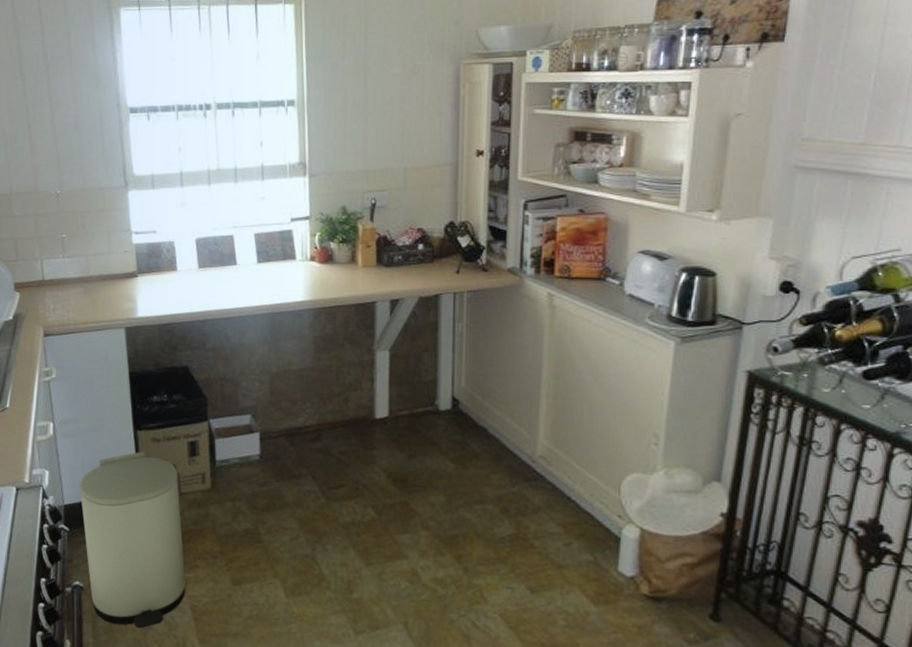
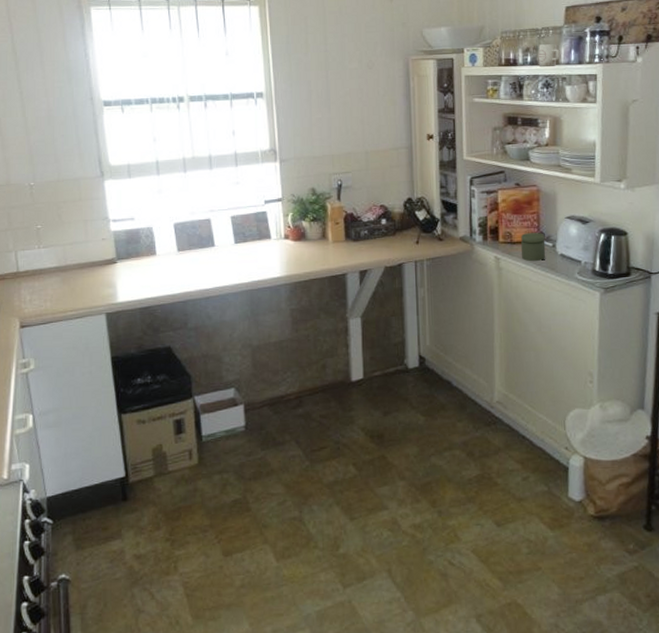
pedal bin: present [80,451,185,629] -> none [63,434,176,614]
jar: none [581,267,611,302] -> present [521,232,546,262]

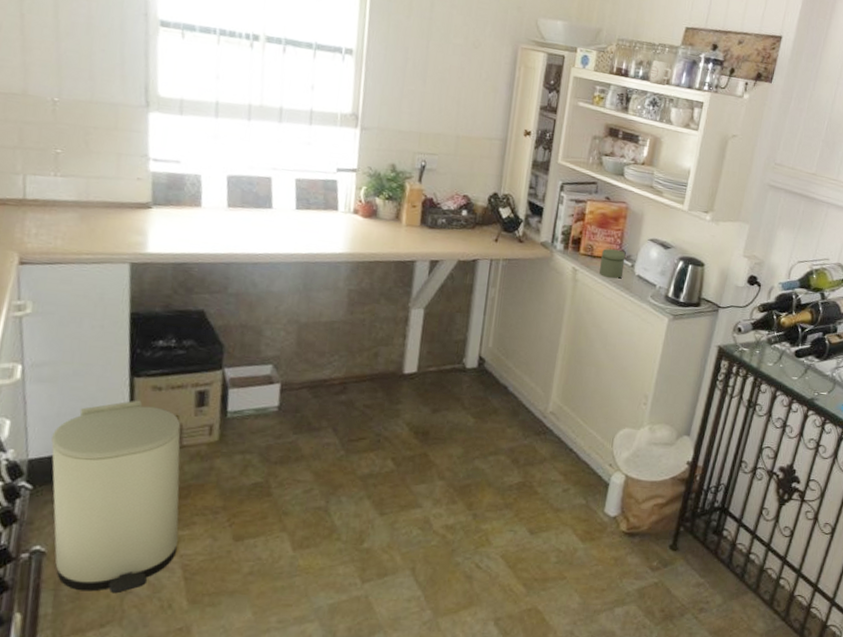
pedal bin: none [63,434,176,614] -> present [51,400,181,594]

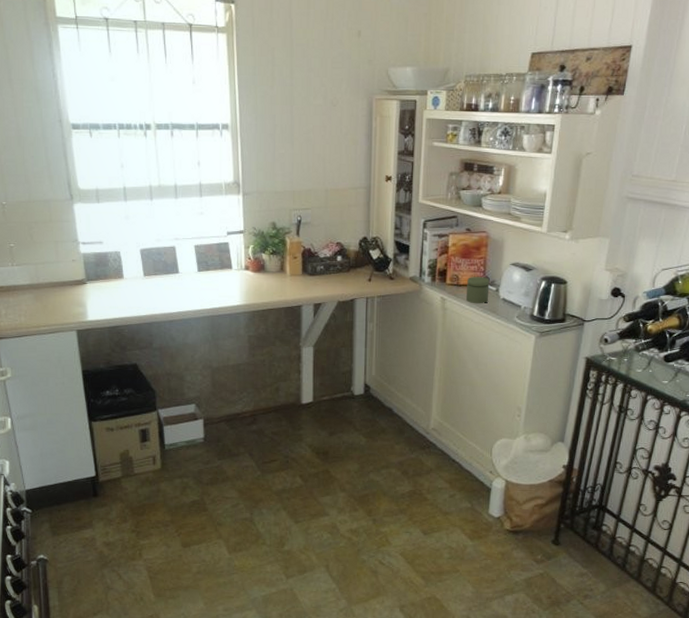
pedal bin: present [51,400,181,594] -> none [40,439,141,590]
mug: present [649,60,673,87] -> none [499,91,521,115]

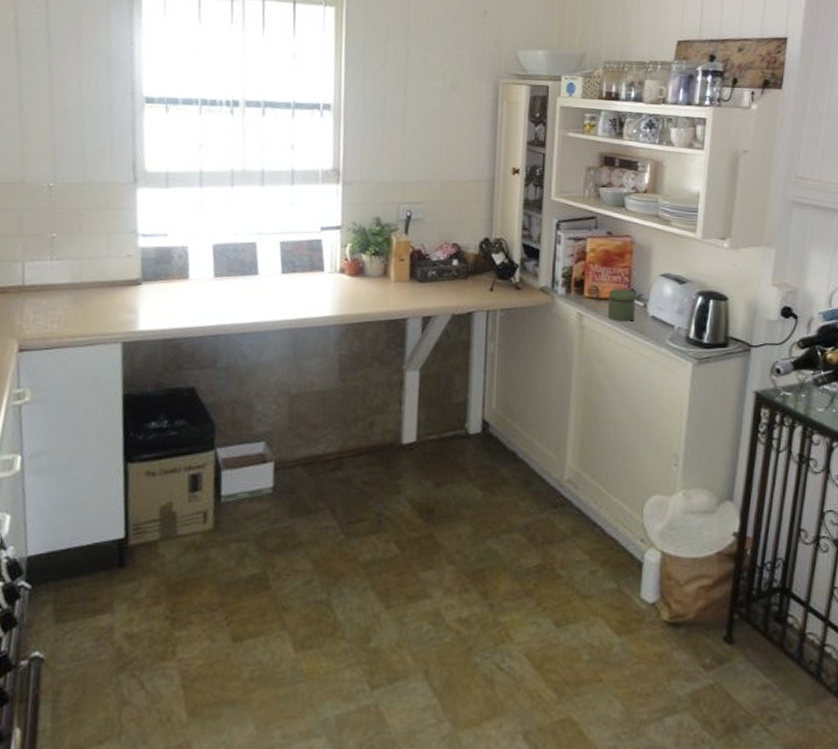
mug: none [499,91,521,115] -> present [643,80,668,106]

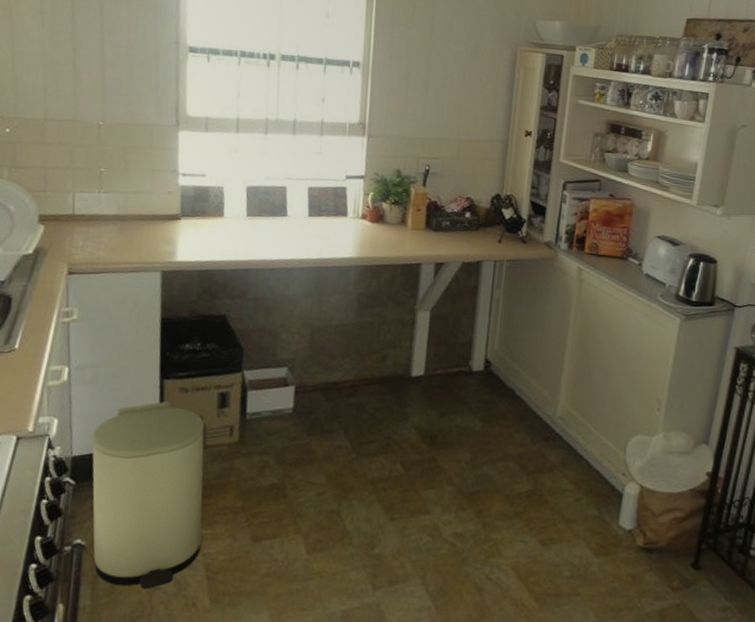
pedal bin: none [49,487,176,705] -> present [92,401,205,590]
jar: present [608,288,636,323] -> none [606,246,633,279]

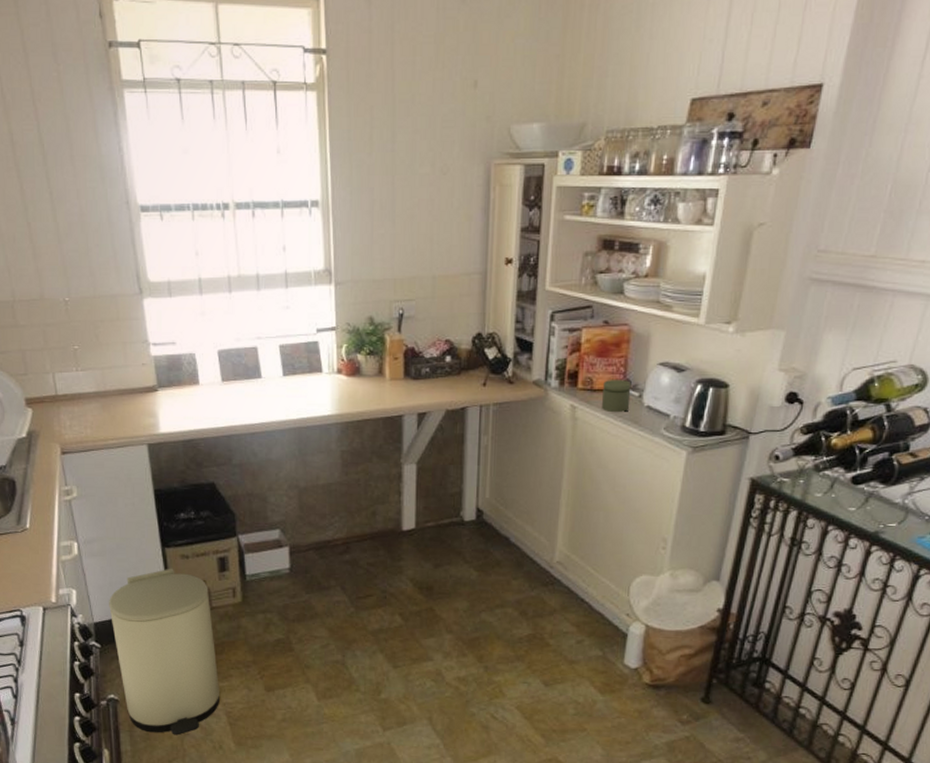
jar: none [606,246,633,279] -> present [602,378,632,413]
mug: present [650,54,675,80] -> none [648,148,677,179]

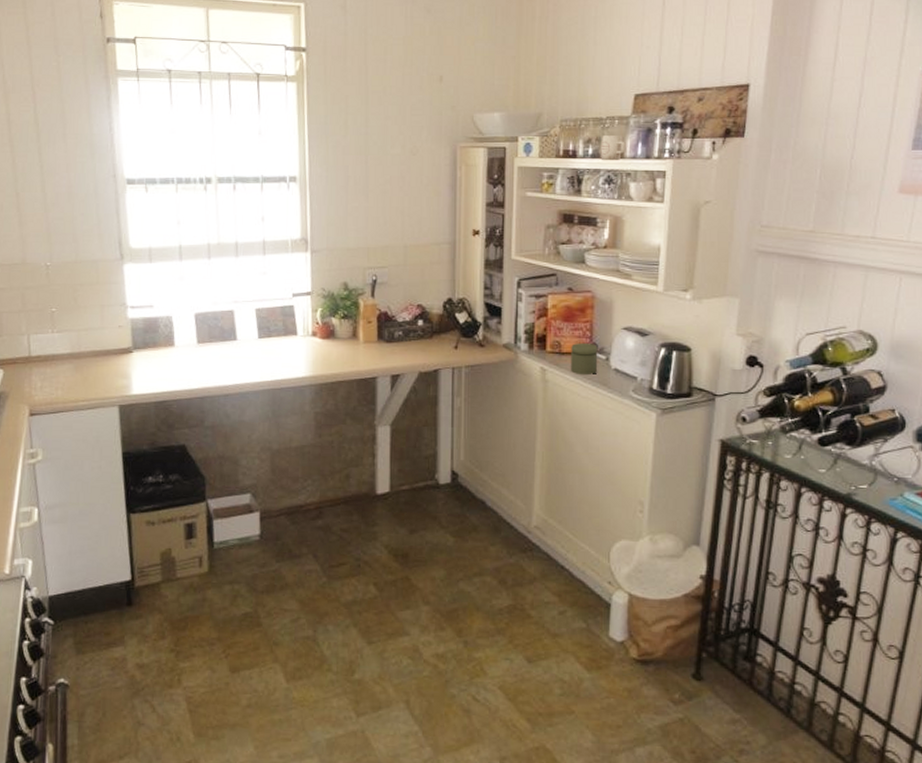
pedal bin: present [109,568,219,736] -> none [66,535,180,726]
mug: none [648,148,677,179] -> present [600,136,626,161]

